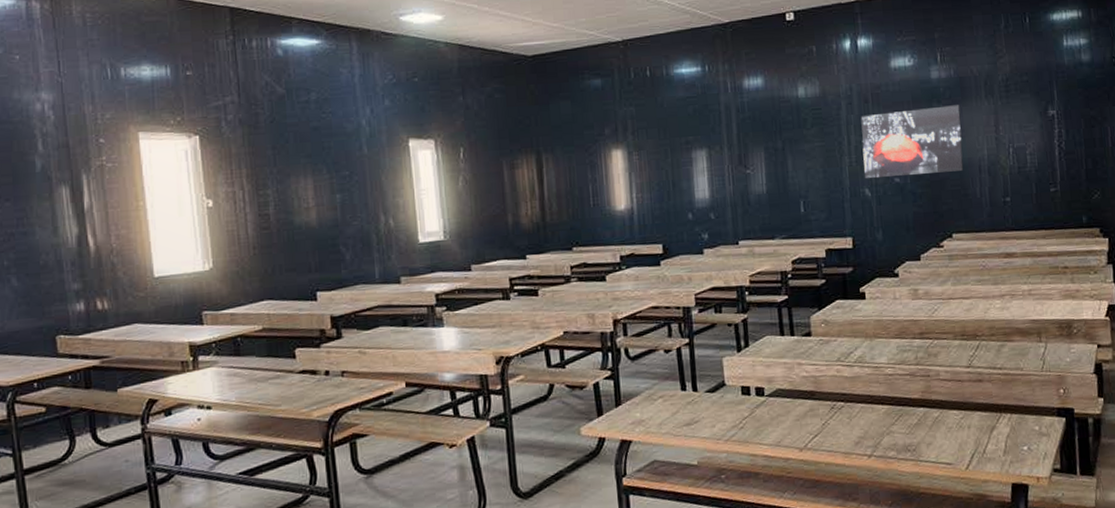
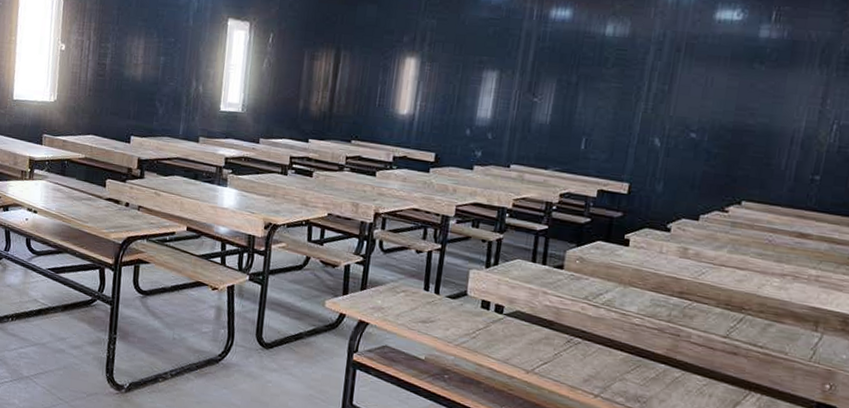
wall art: present [860,105,964,179] -> none [657,64,785,139]

